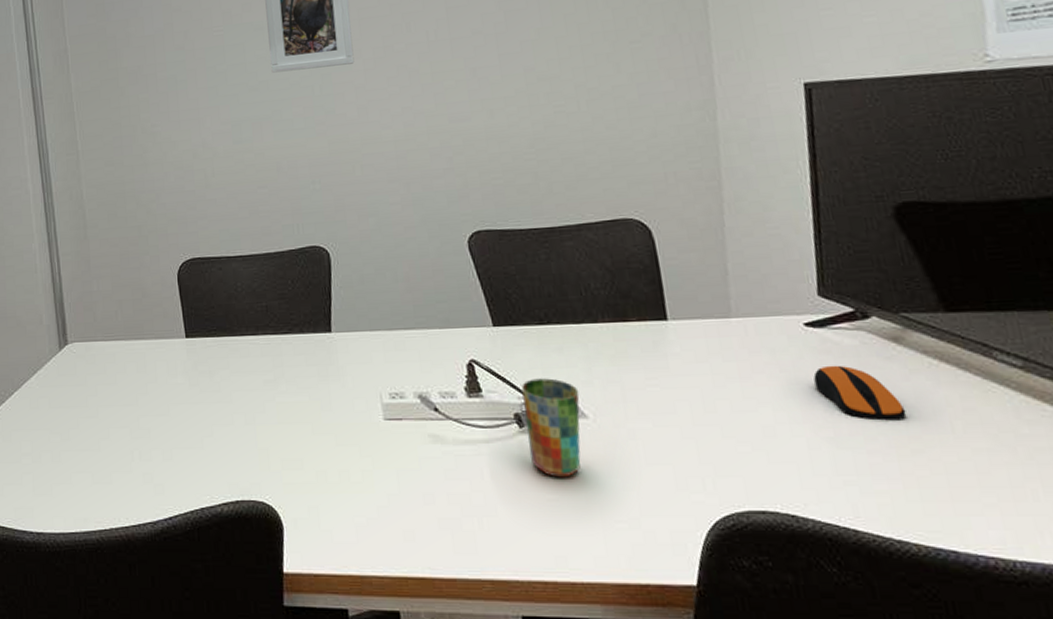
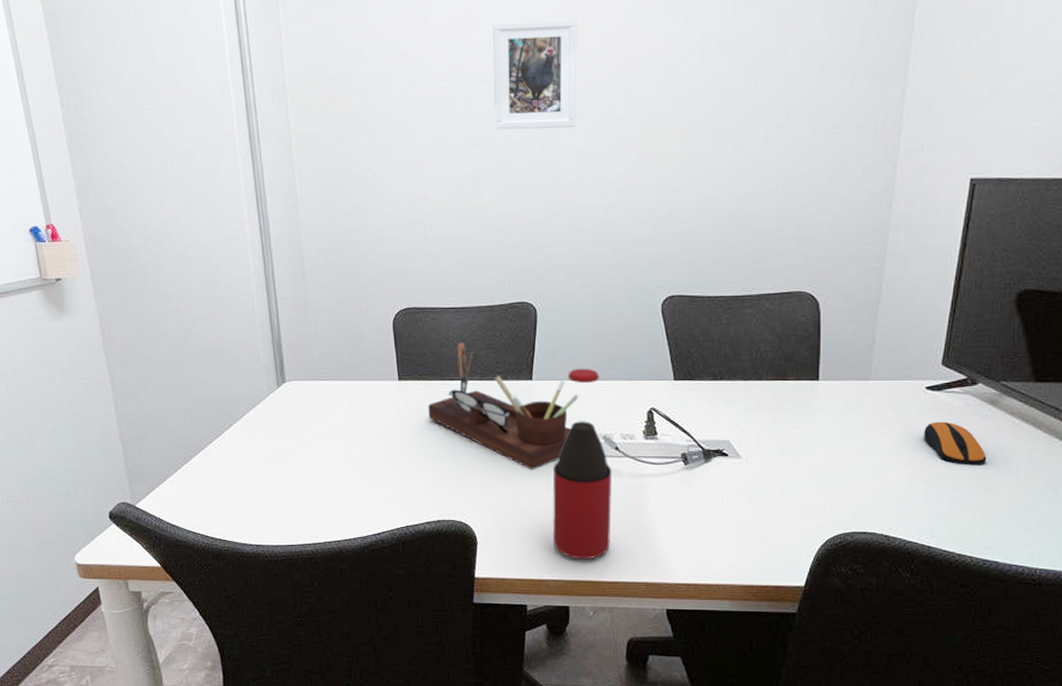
desk organizer: none [219,293,387,438] -> present [428,342,580,470]
bottle: none [364,316,442,550] -> present [552,368,612,560]
cup: present [522,378,581,478] -> none [691,425,738,505]

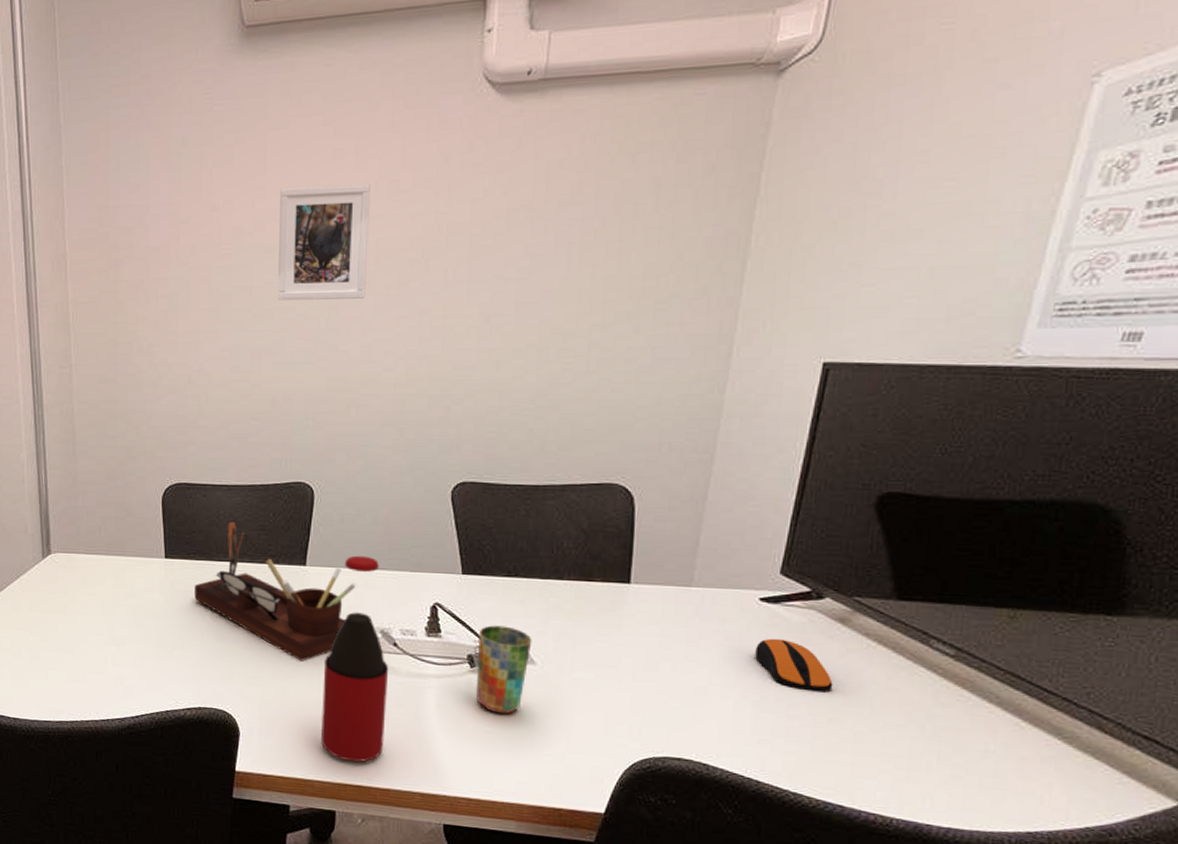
cup: none [691,425,738,505] -> present [476,625,532,714]

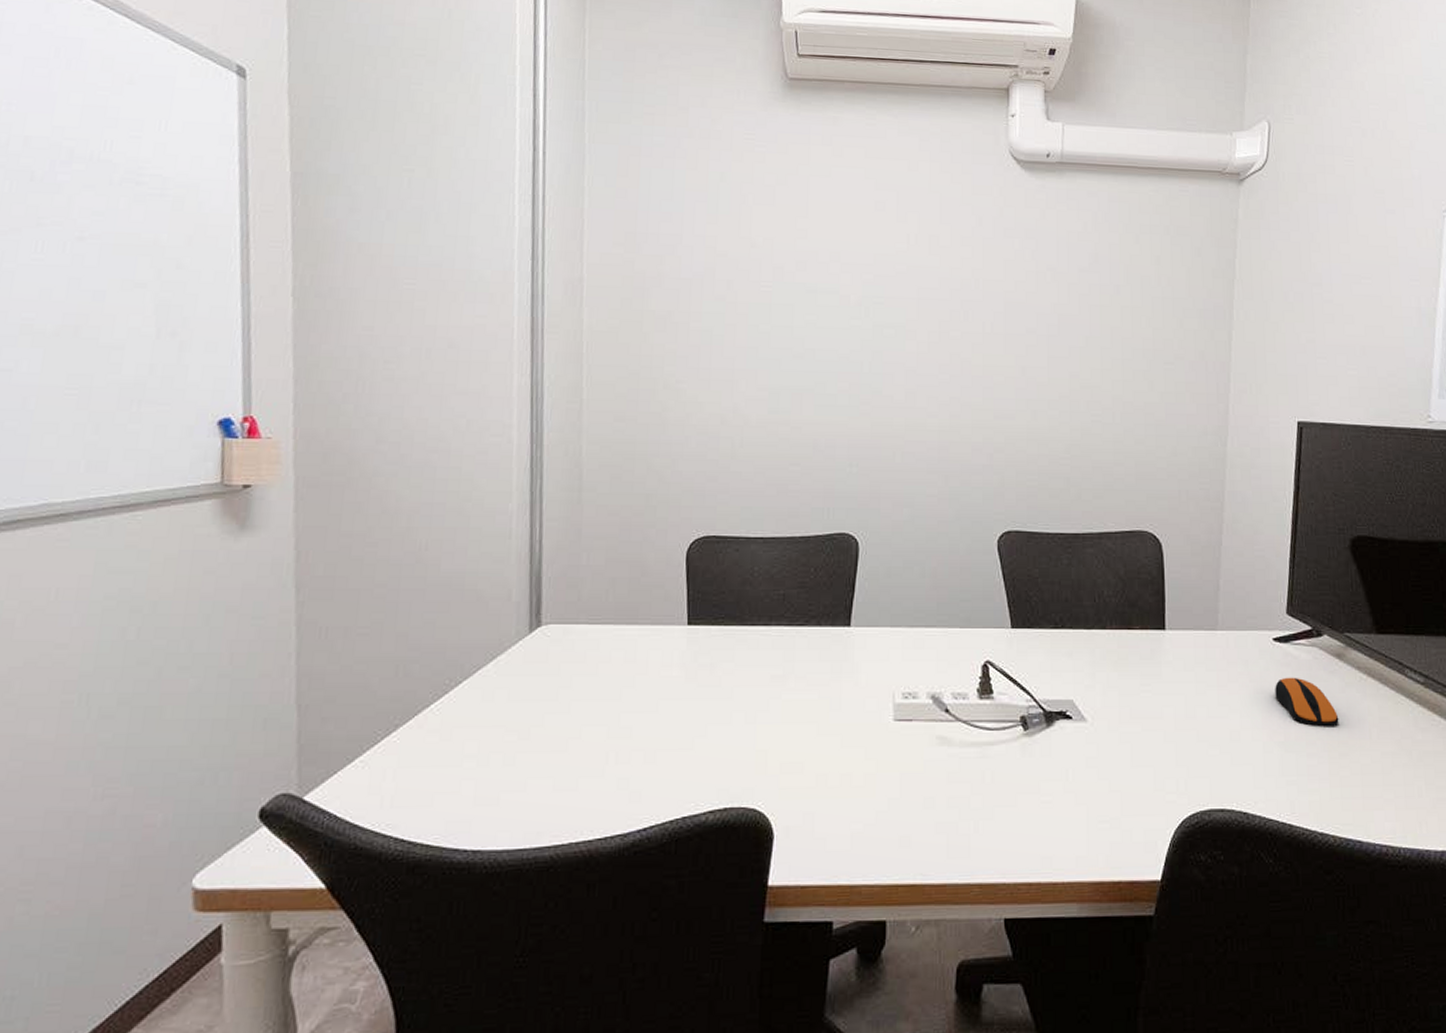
desk organizer: present [194,522,357,661] -> none [722,579,906,739]
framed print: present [278,184,370,301] -> none [820,232,911,345]
bottle: present [320,555,389,763] -> none [867,612,941,856]
cup: present [476,625,532,714] -> none [1031,682,1082,780]

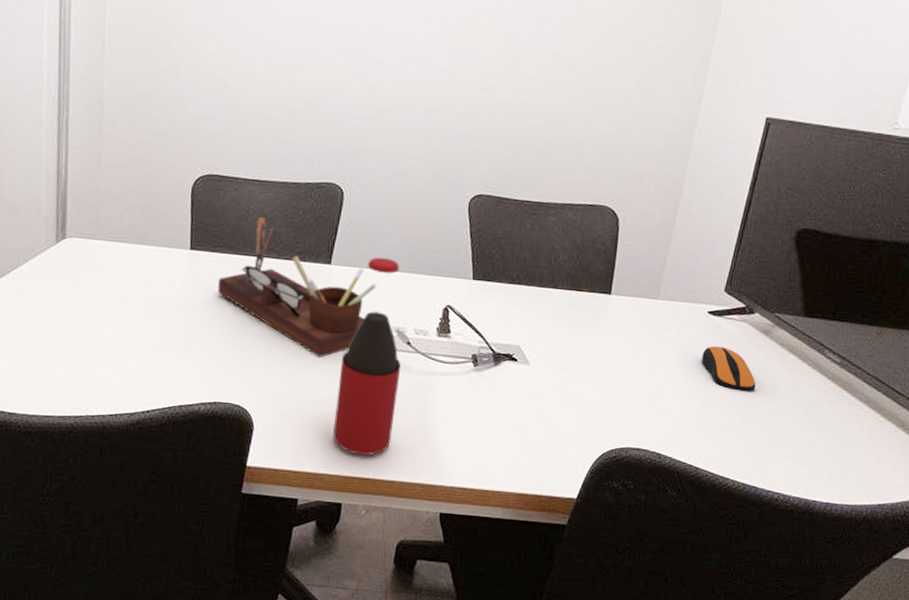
desk organizer: none [722,579,906,739] -> present [218,217,378,358]
bottle: none [867,612,941,856] -> present [332,257,402,456]

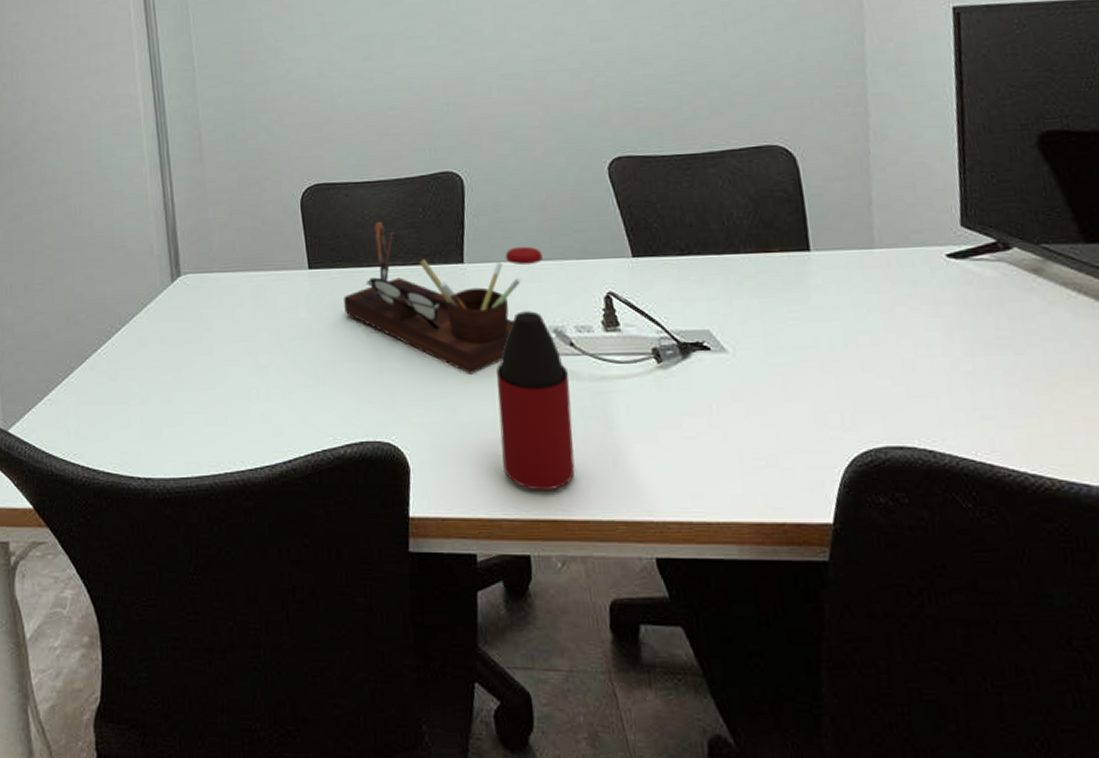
computer mouse: present [702,345,756,392] -> none [954,297,1045,354]

